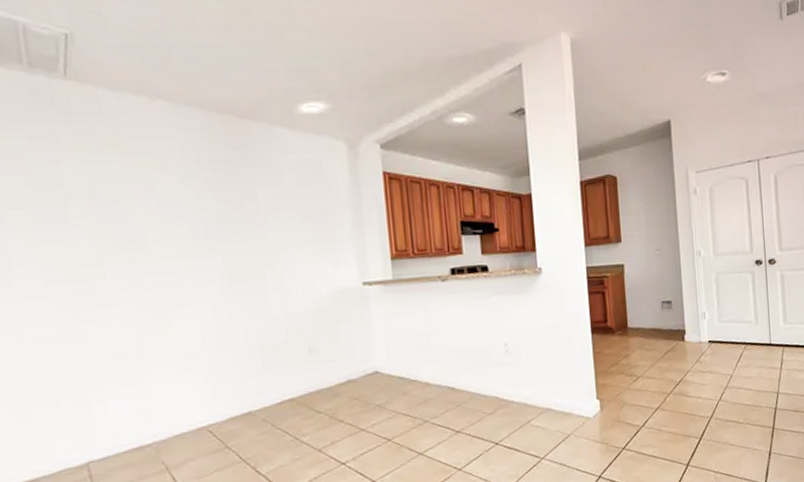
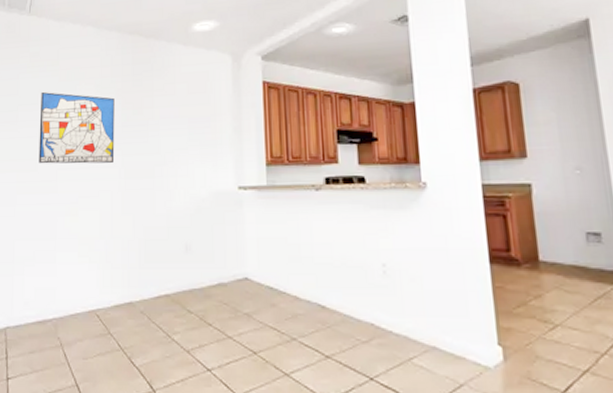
wall art: none [99,182,213,271] -> present [38,92,115,164]

